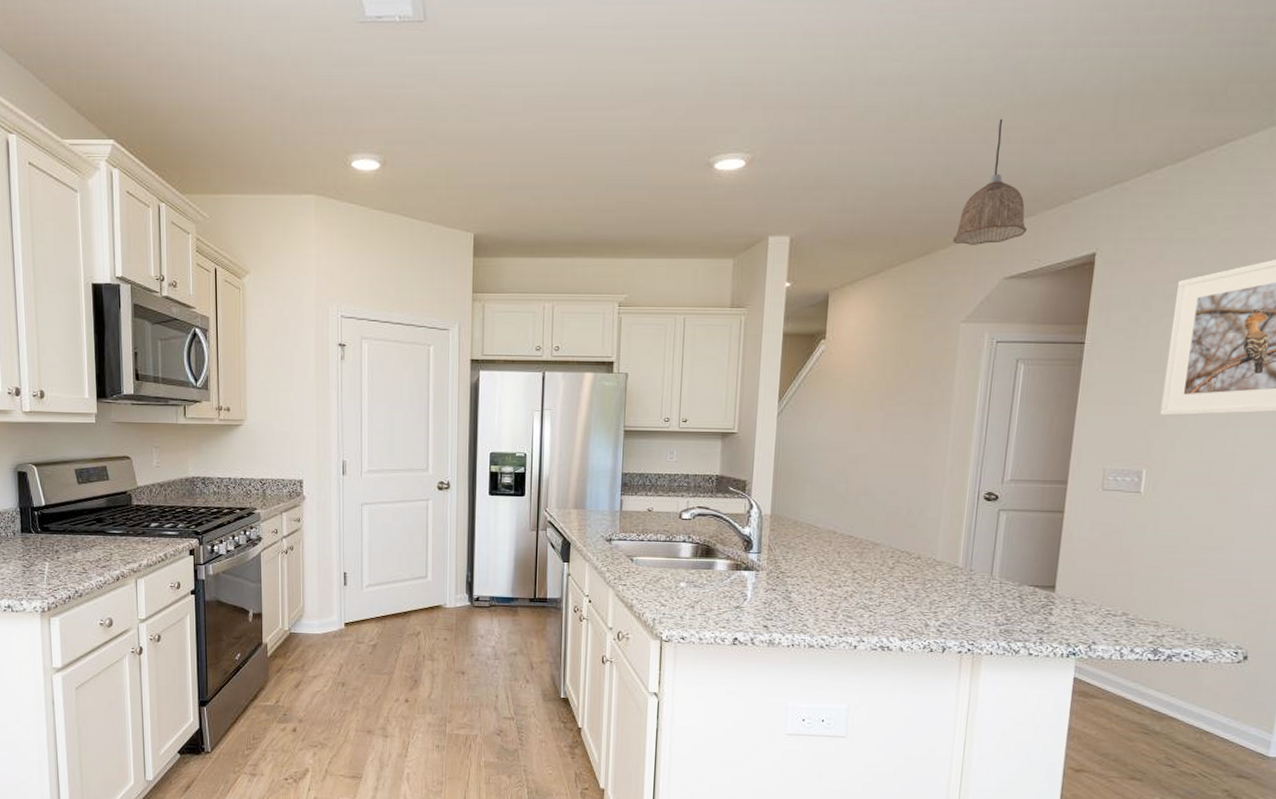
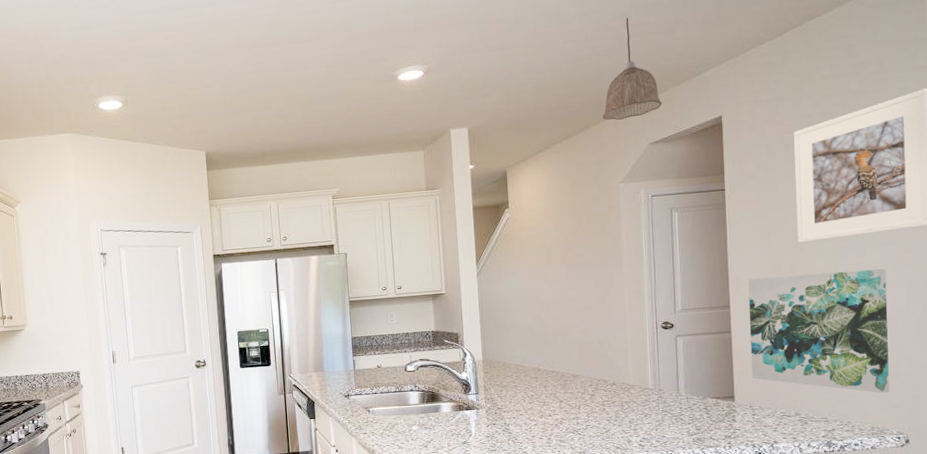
wall art: none [1079,452,1258,601] -> present [748,268,890,393]

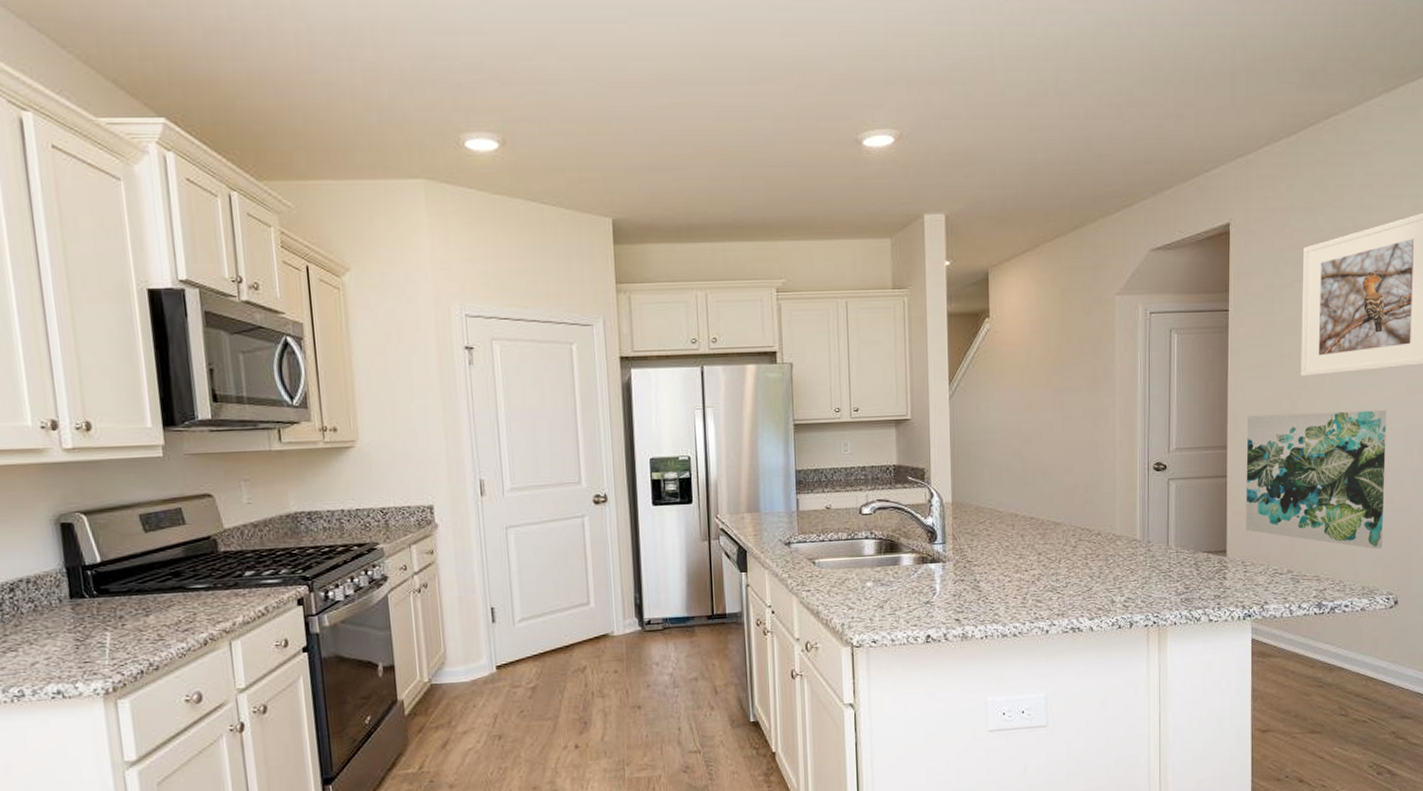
pendant lamp: present [603,17,662,120] -> none [1101,94,1166,218]

